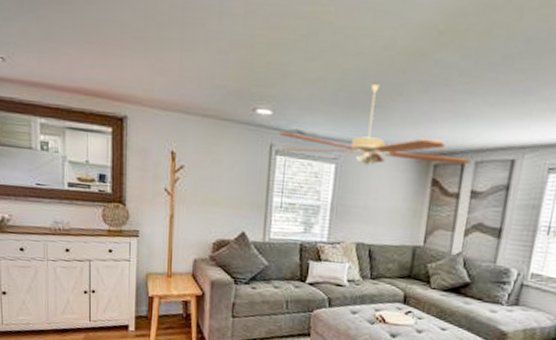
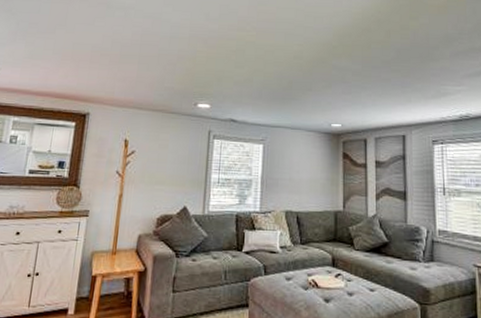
ceiling fan: present [279,84,471,166] -> none [216,83,372,145]

